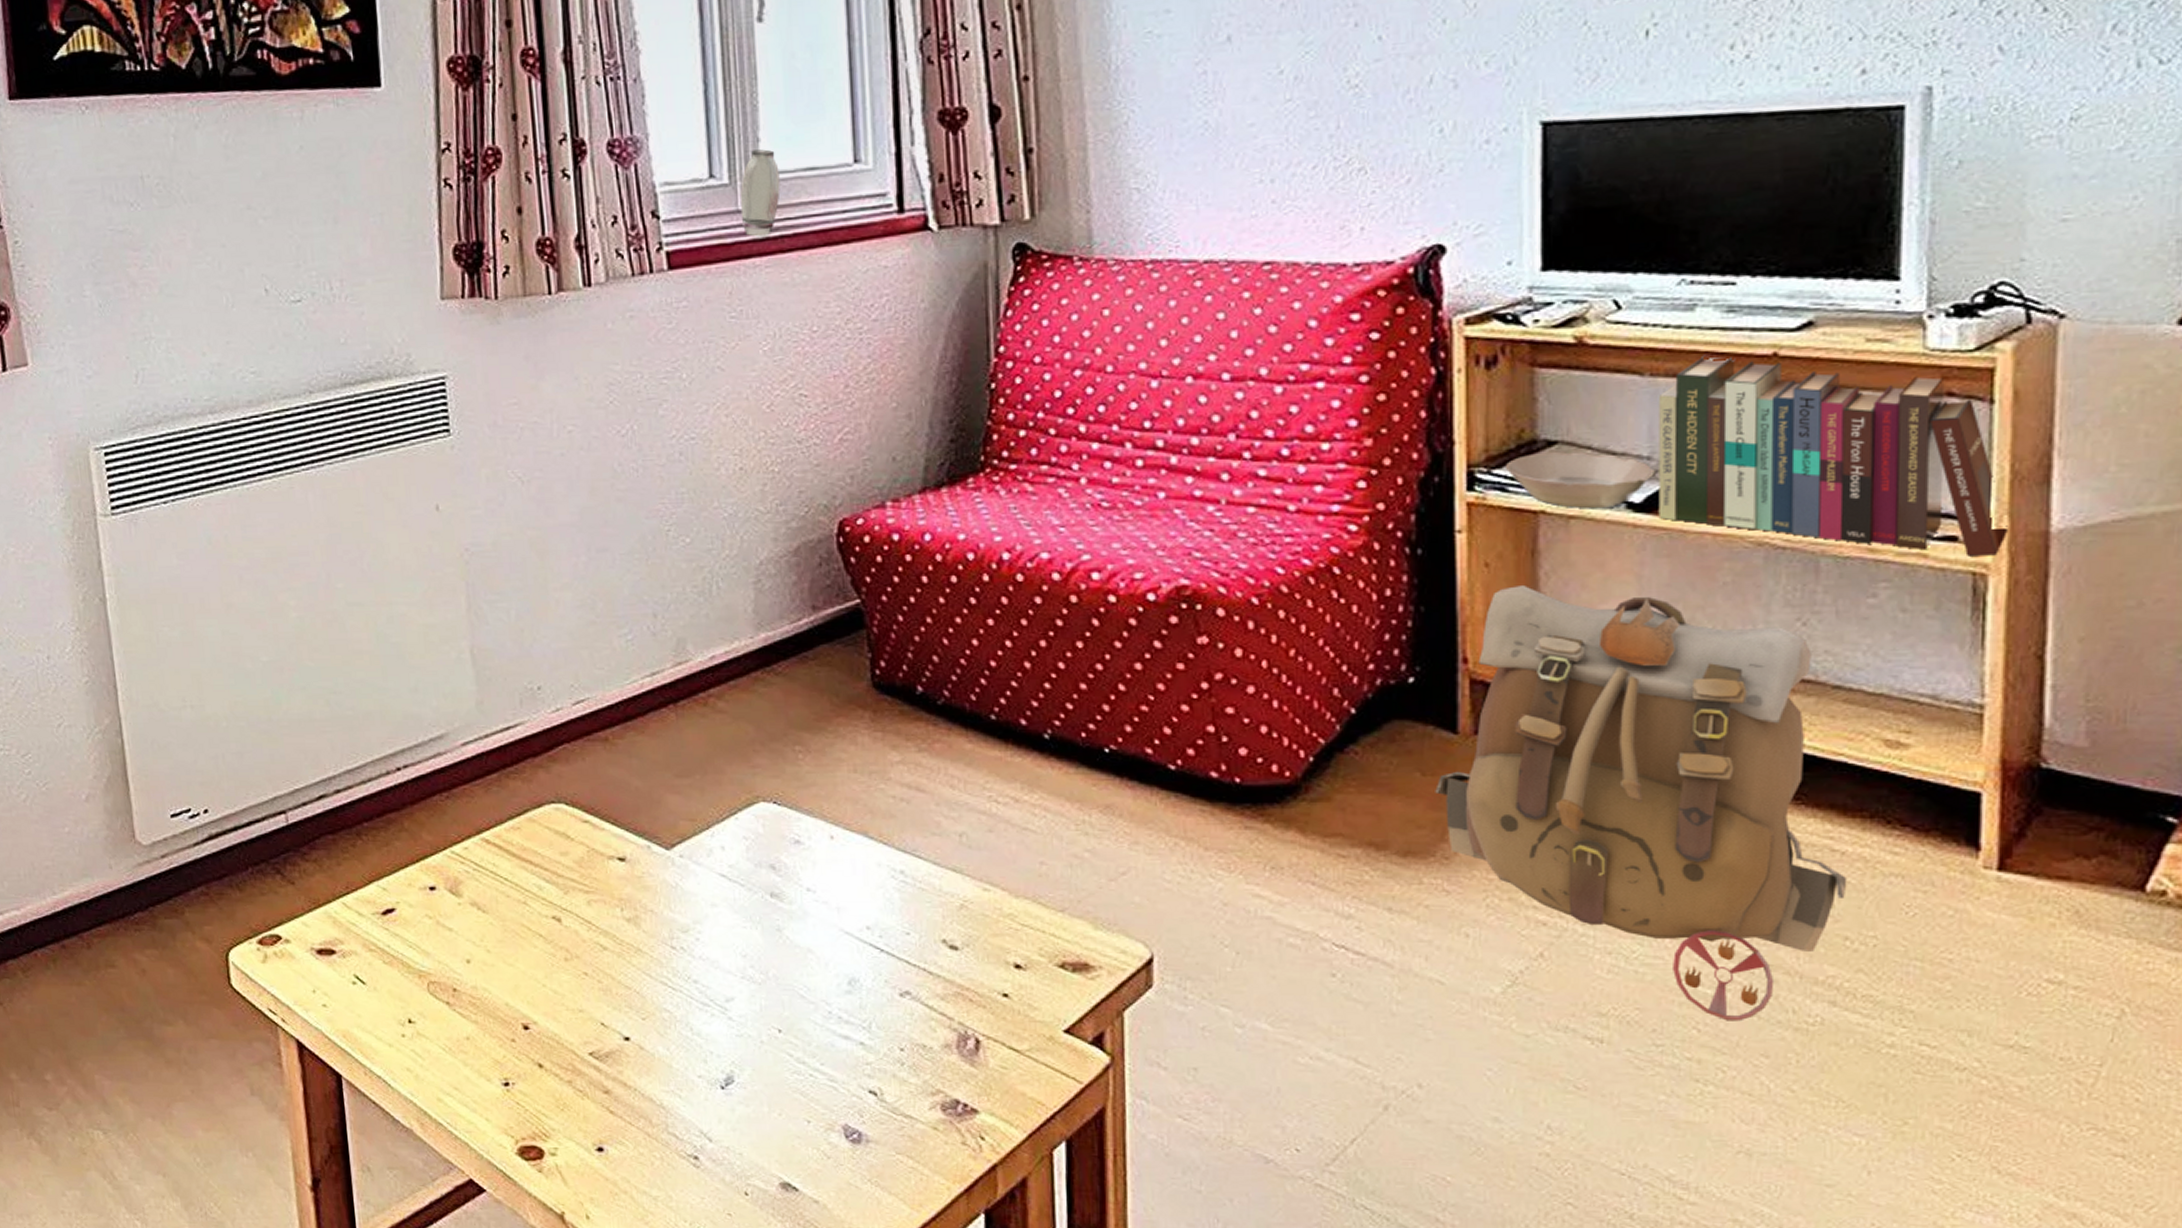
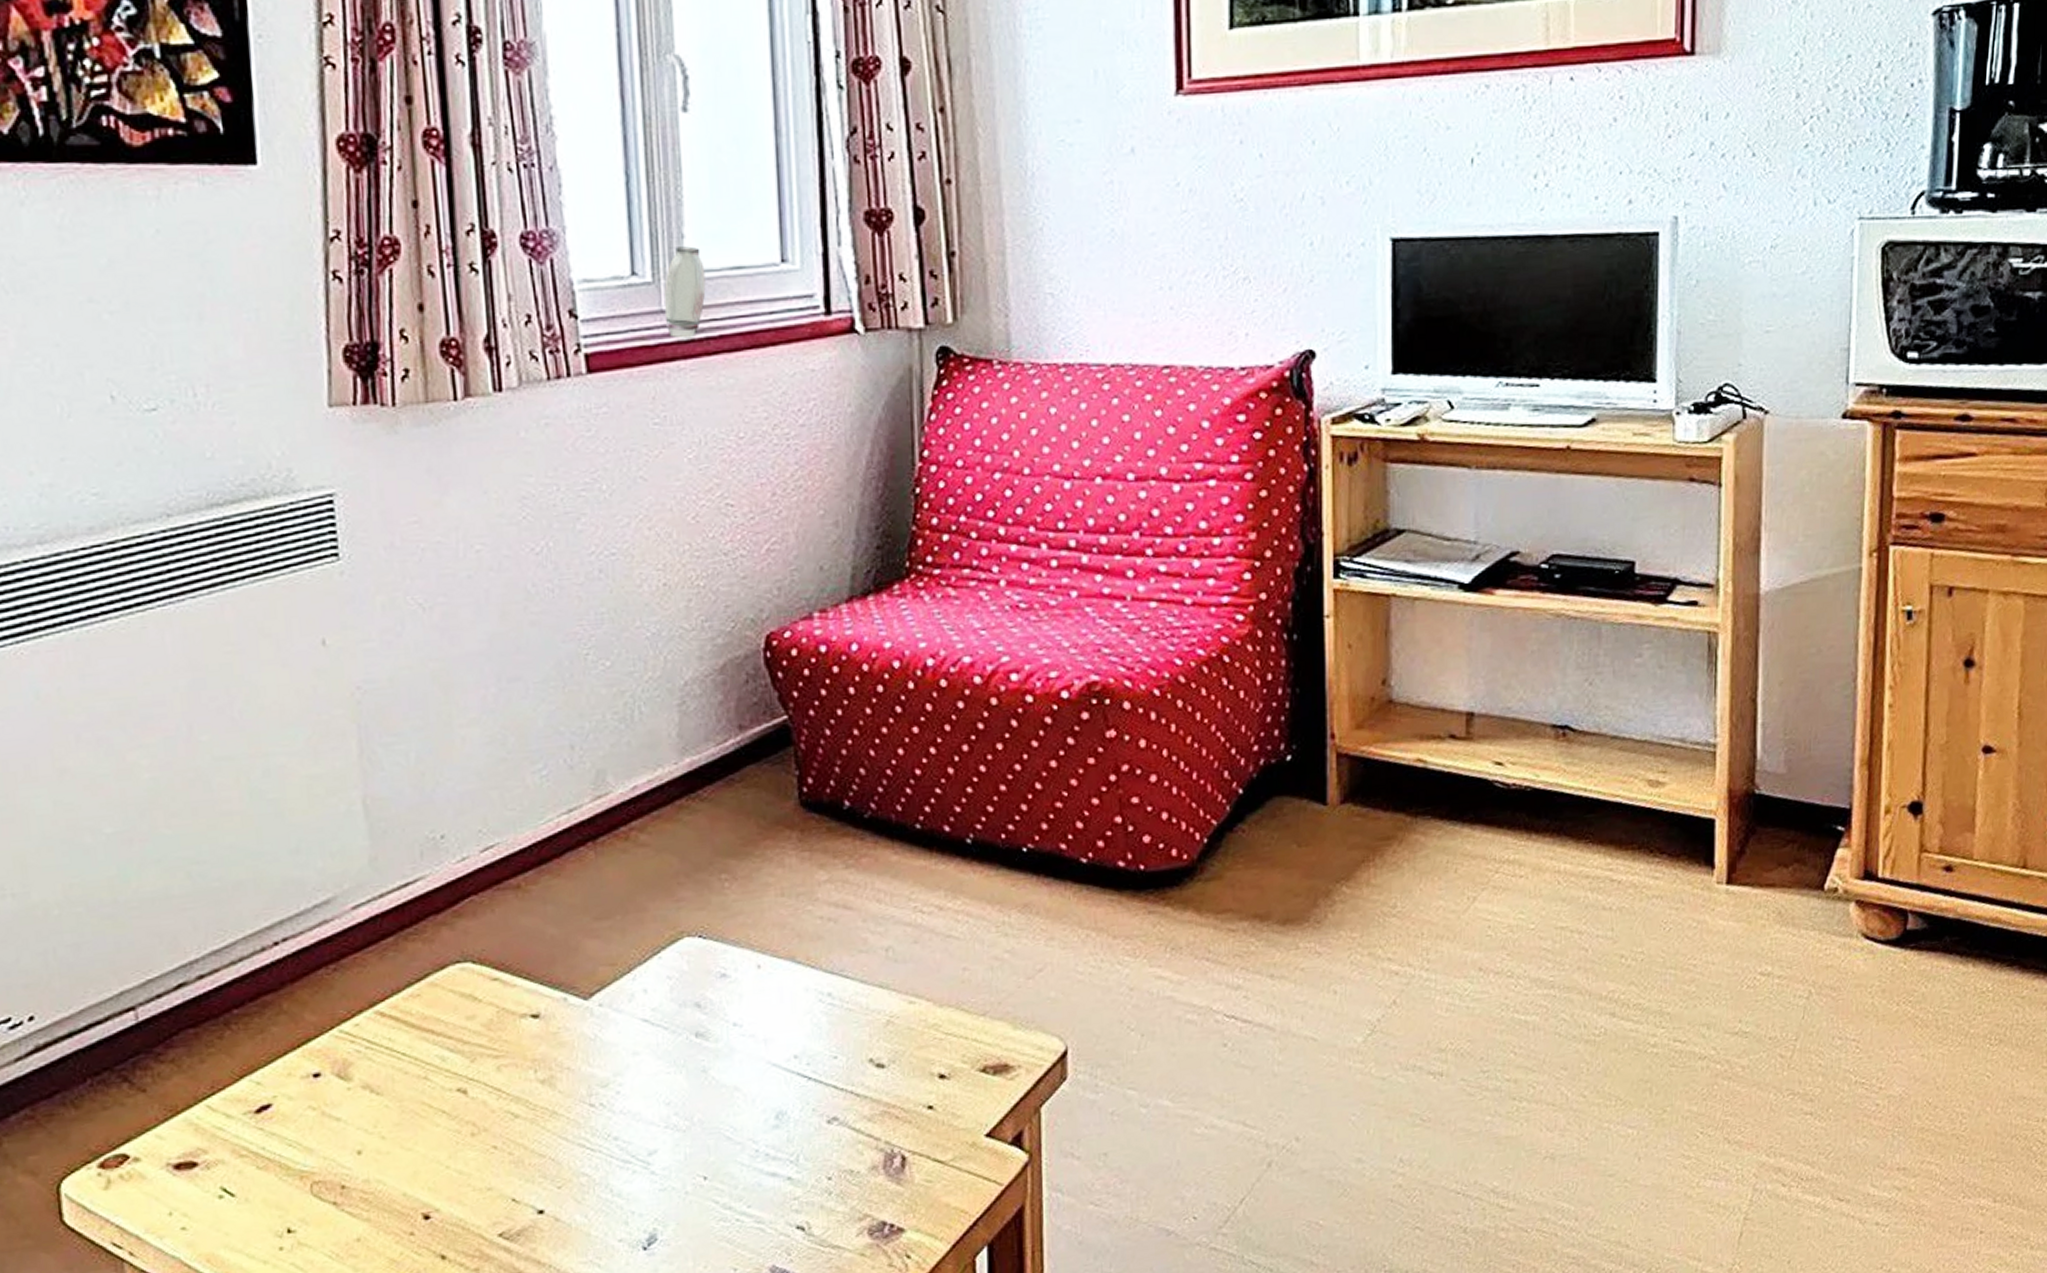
backpack: present [1435,584,1847,1022] -> none [1309,662,1623,1042]
bowl: present [1506,451,1655,509] -> none [1365,538,1480,591]
books: present [1658,355,2008,556] -> none [1483,449,1731,618]

